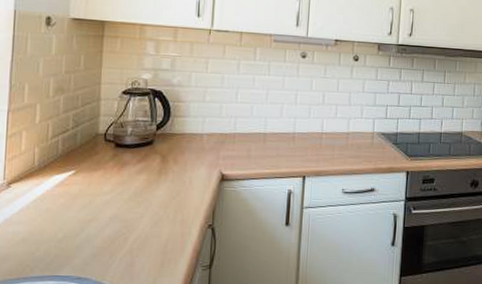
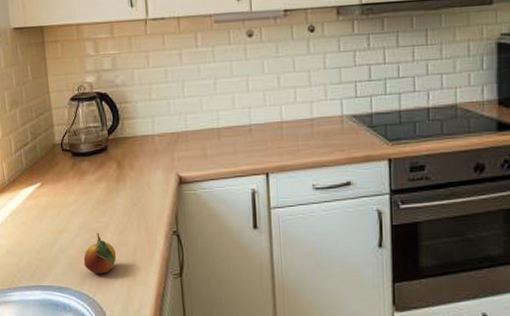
fruit: none [109,223,146,265] -> present [83,232,116,274]

